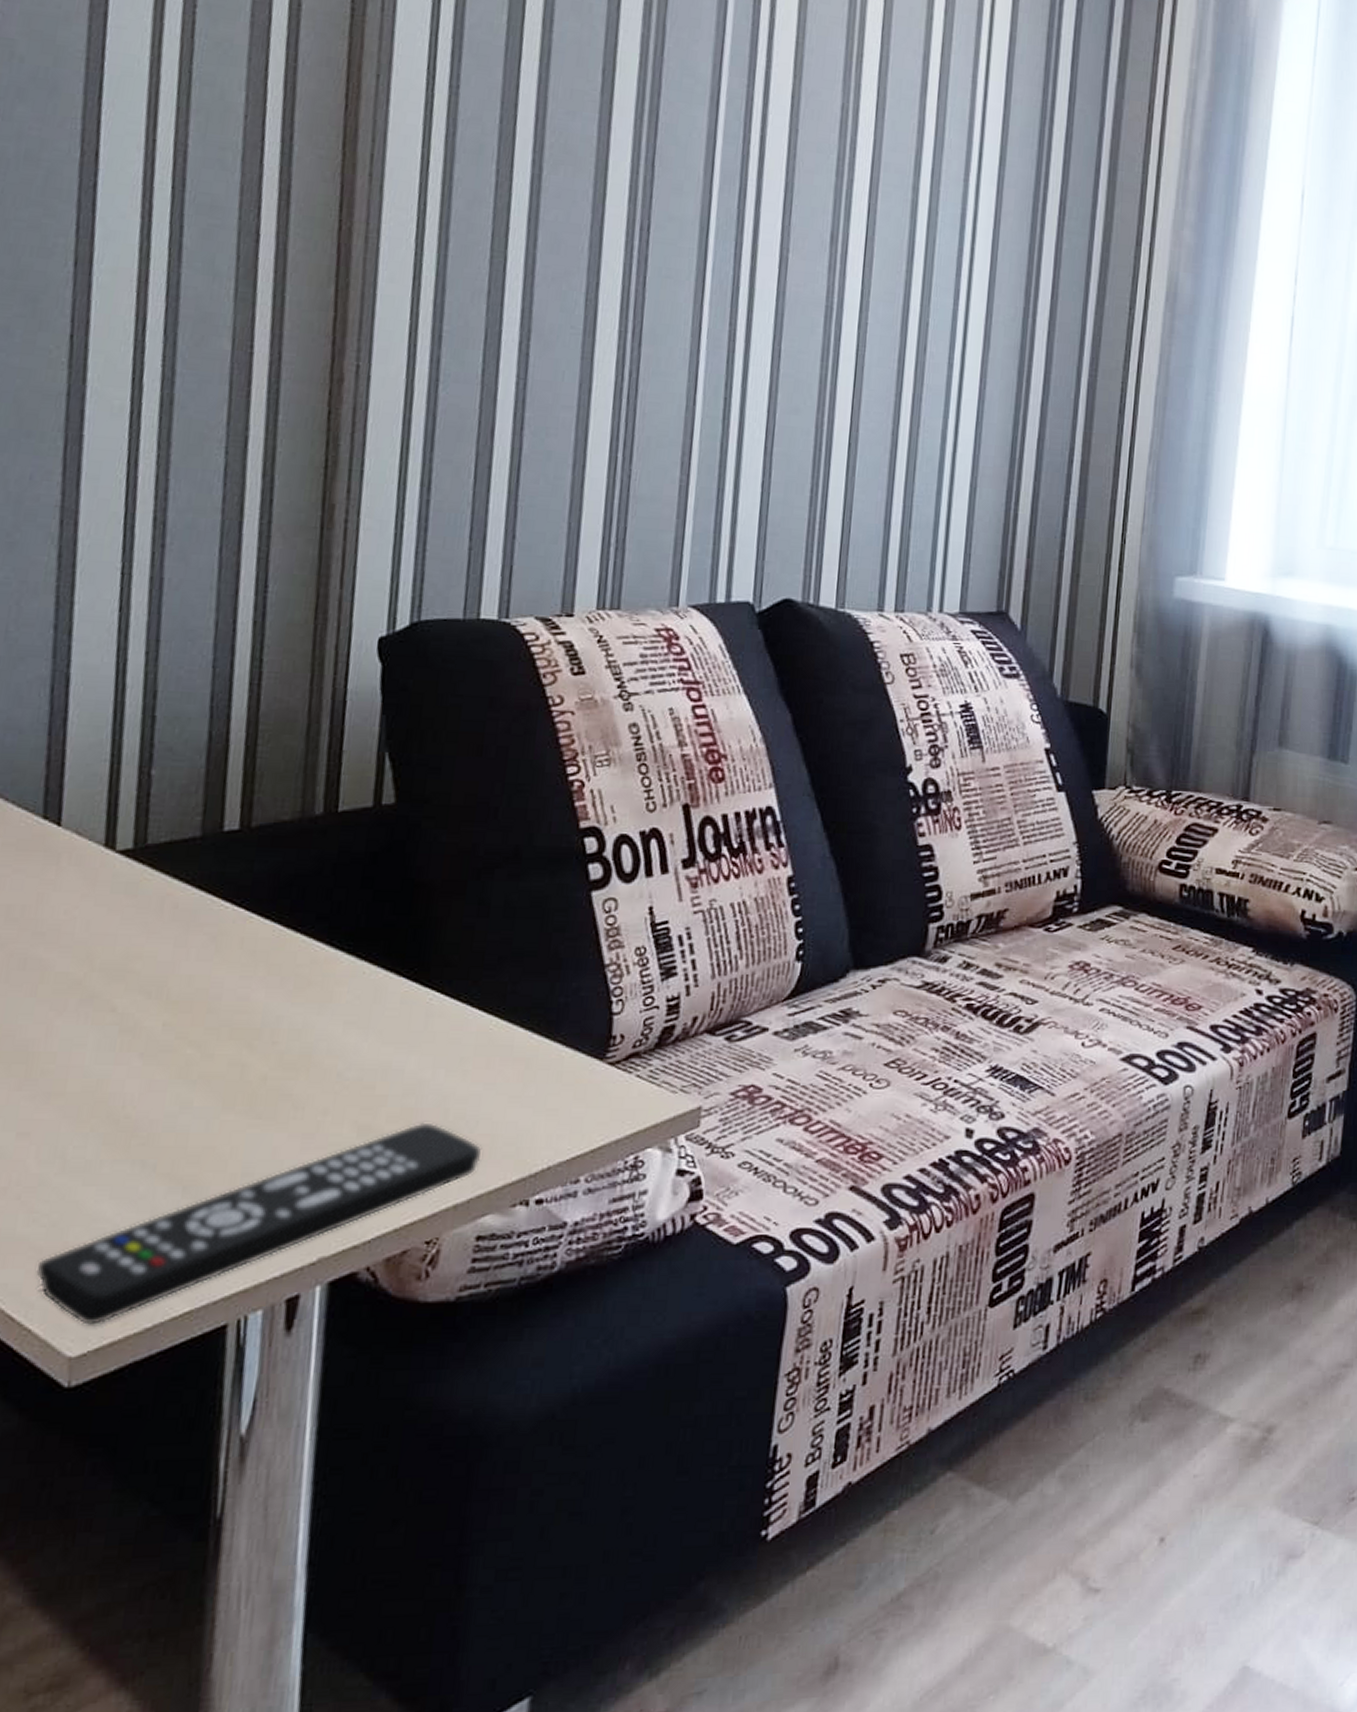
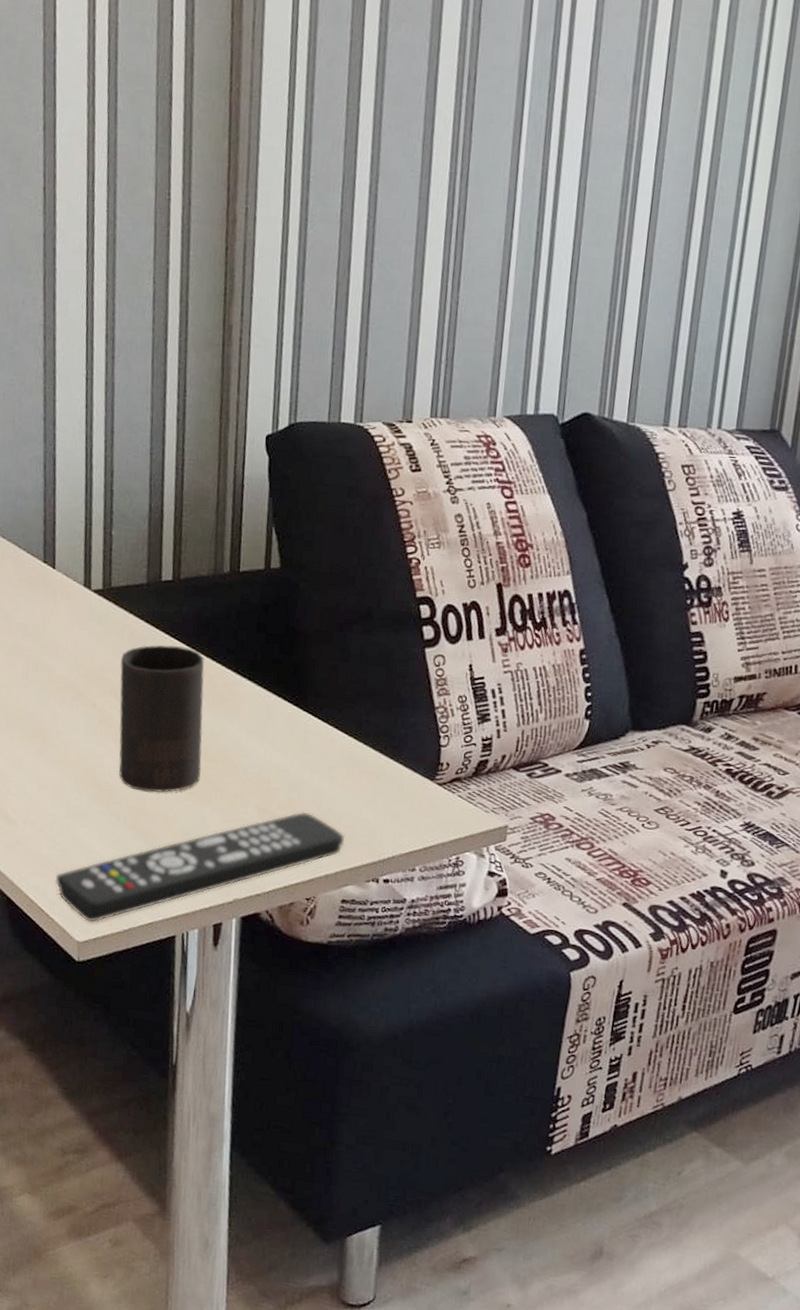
cup: none [146,917,283,1123] -> present [118,644,204,793]

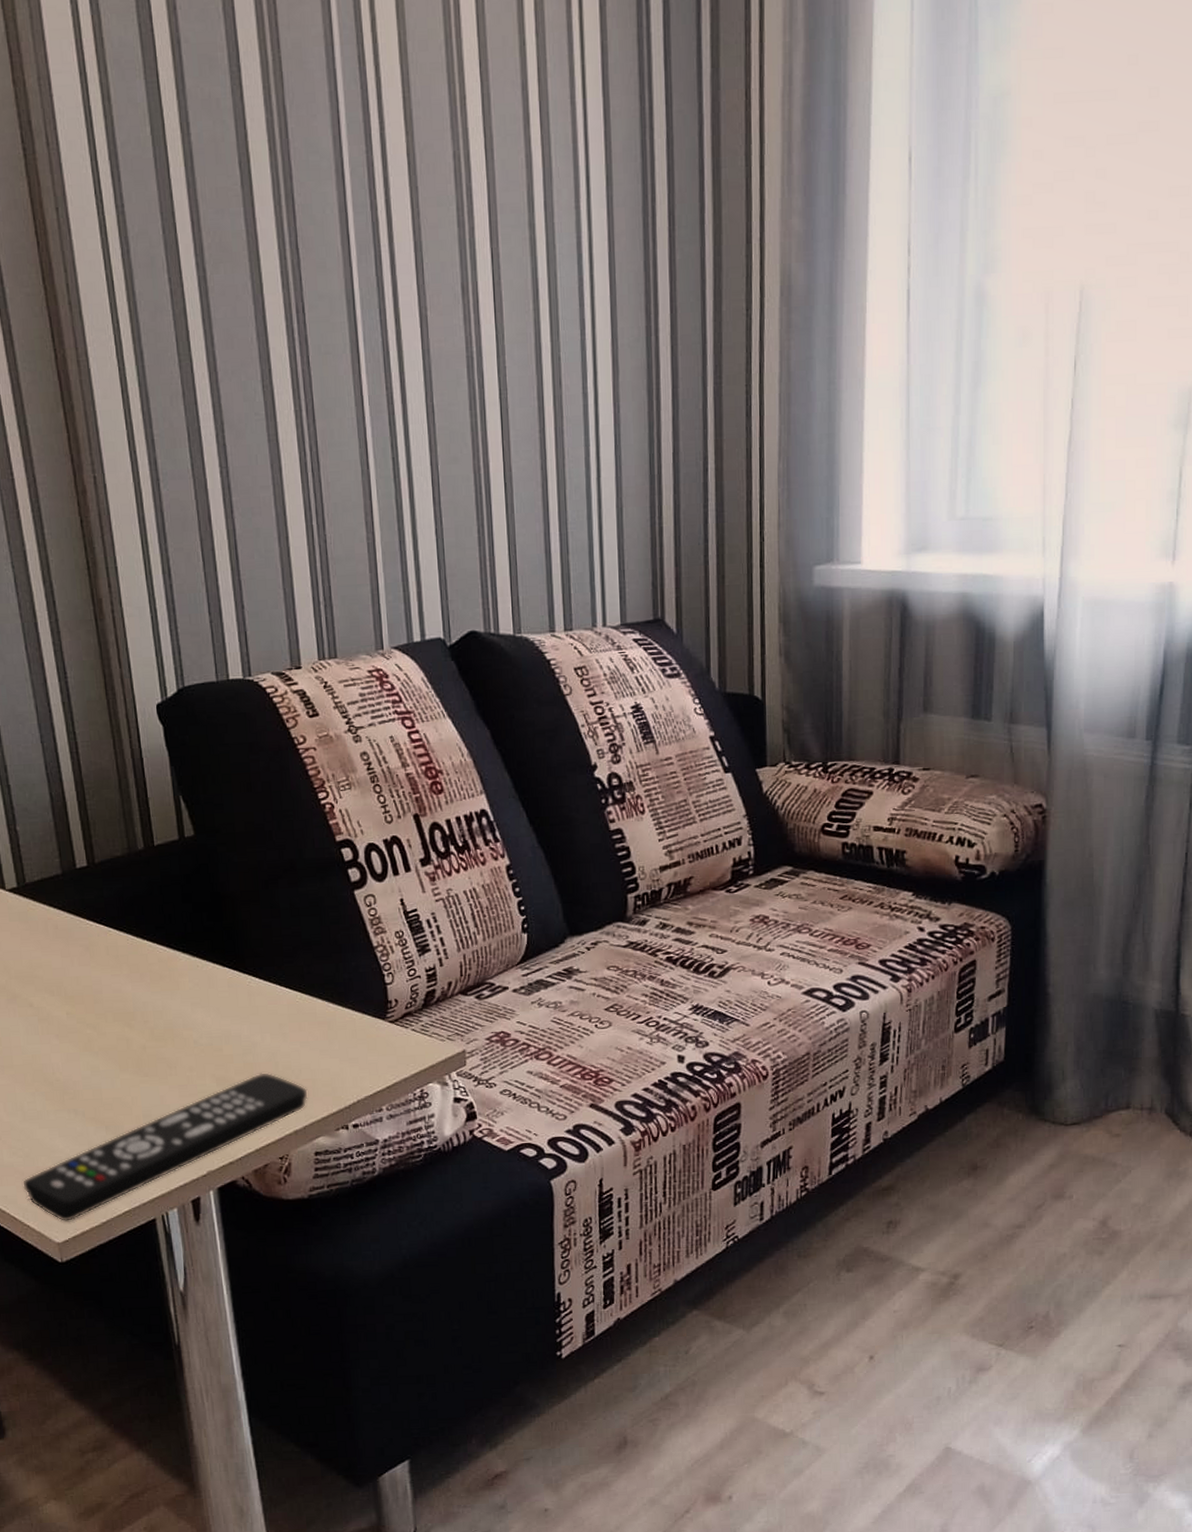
cup: present [118,644,204,793] -> none [49,931,152,1082]

